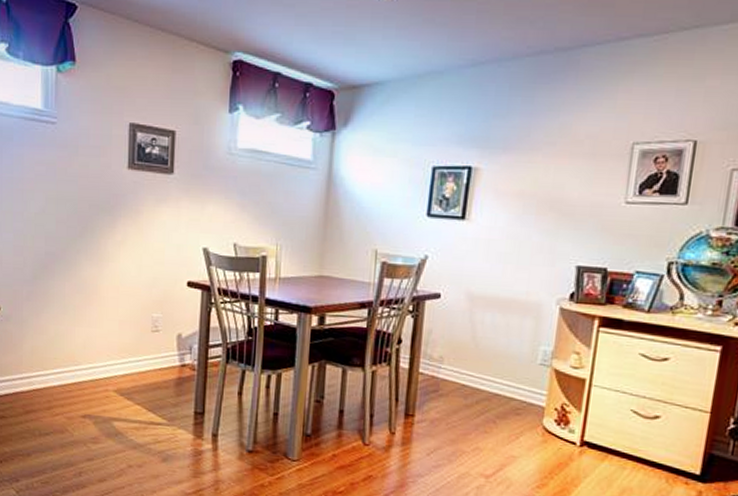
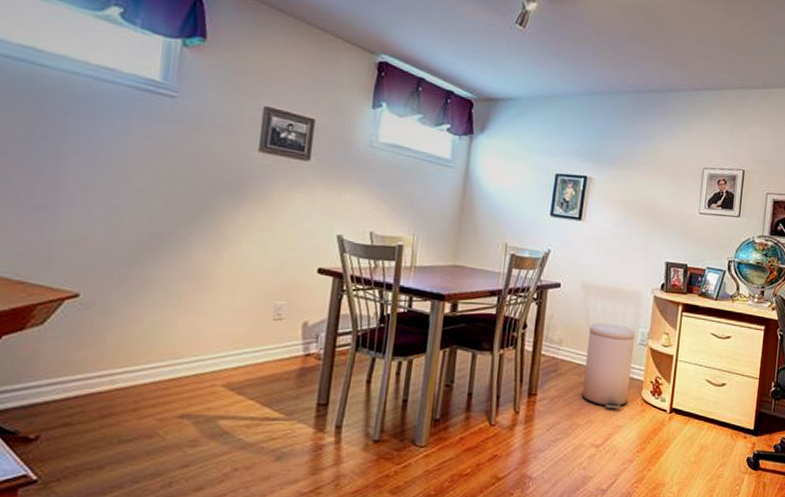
pedal bin: none [467,338,536,437] -> present [581,323,636,409]

